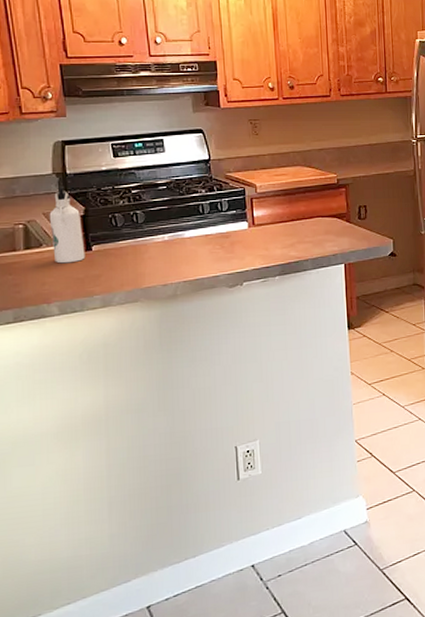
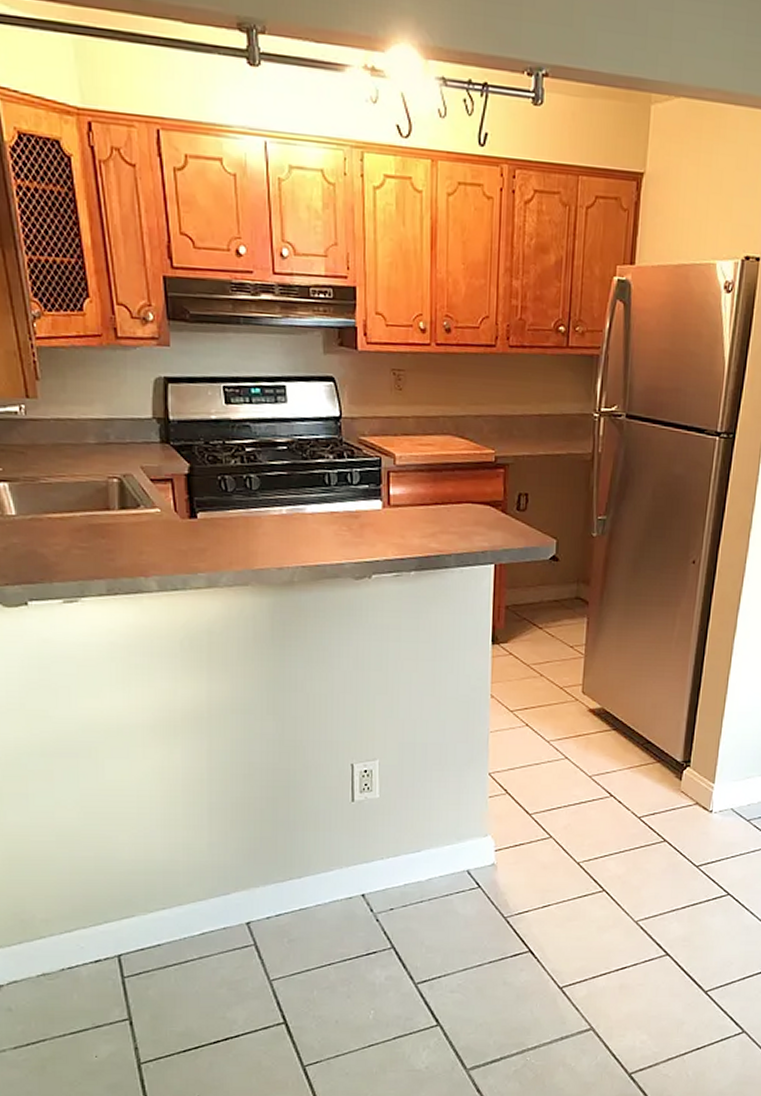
water bottle: present [49,185,86,264] -> none [148,434,189,531]

